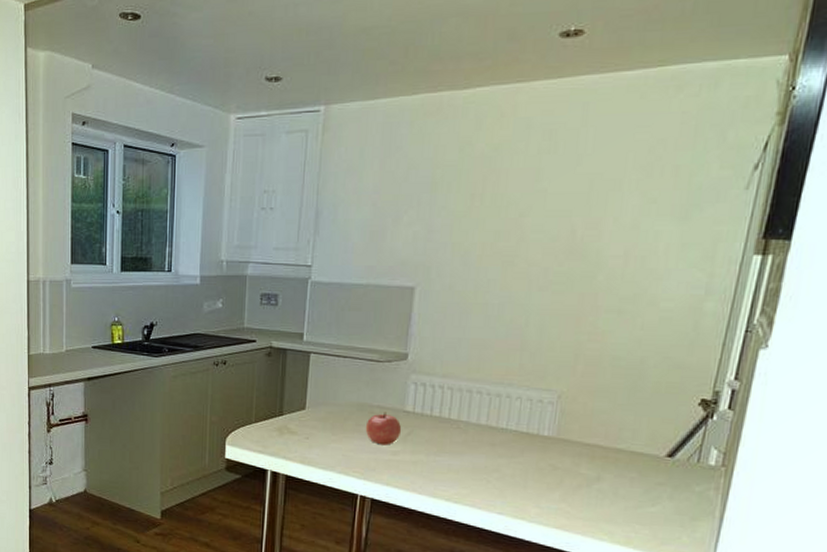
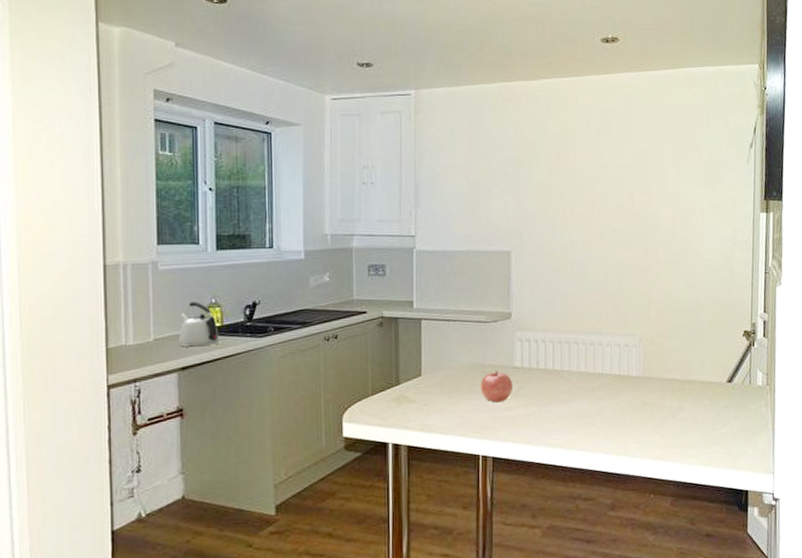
kettle: none [85,318,120,360] -> present [178,301,219,347]

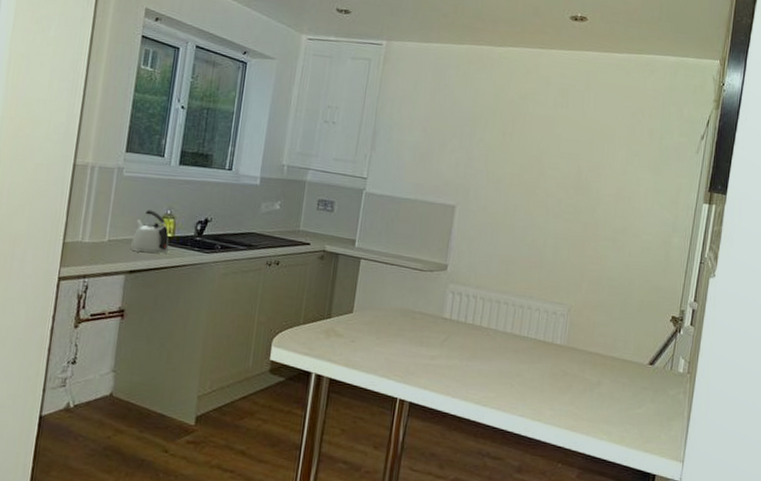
fruit: present [480,370,514,403] -> none [407,318,440,350]

